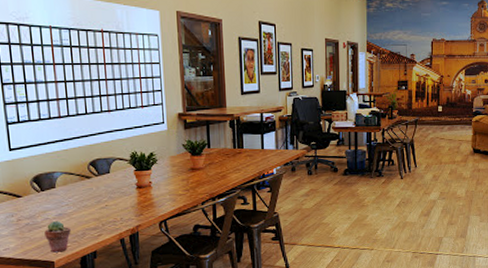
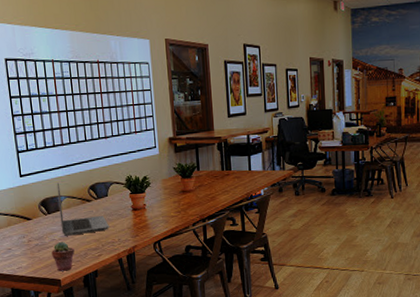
laptop: none [52,157,111,215] -> present [56,182,109,236]

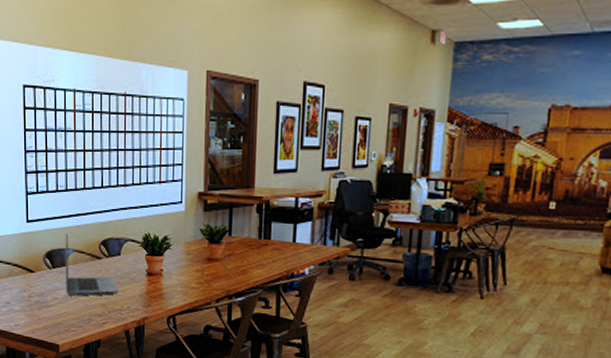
potted succulent: present [51,242,75,272] -> none [52,302,77,336]

